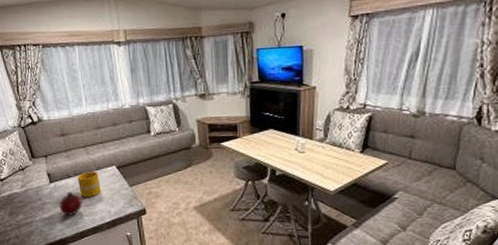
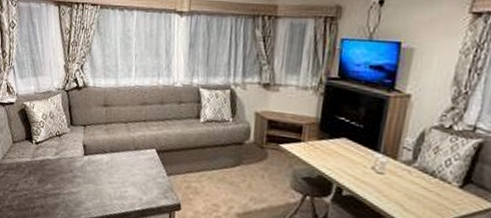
fruit: present [59,192,82,216] -> none [89,169,114,196]
mug: present [77,172,101,198] -> none [112,150,137,179]

